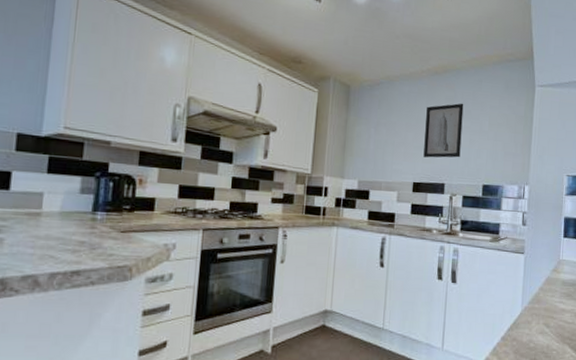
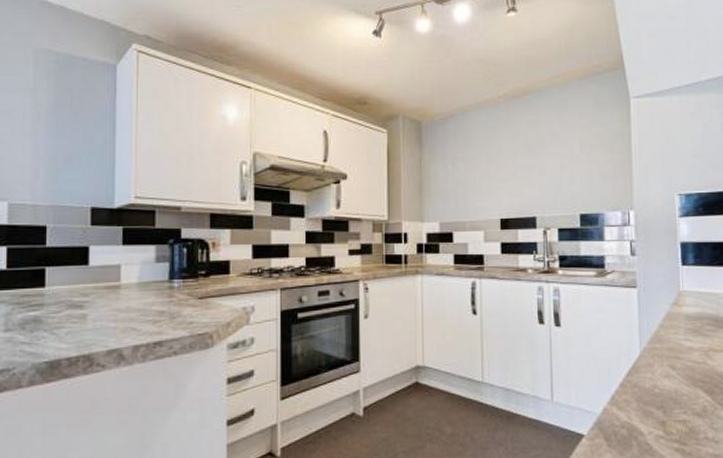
wall art: present [423,103,464,158] -> none [508,126,551,190]

